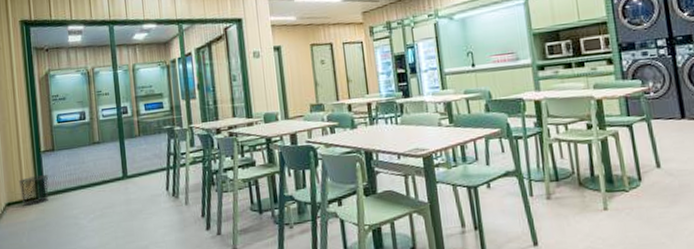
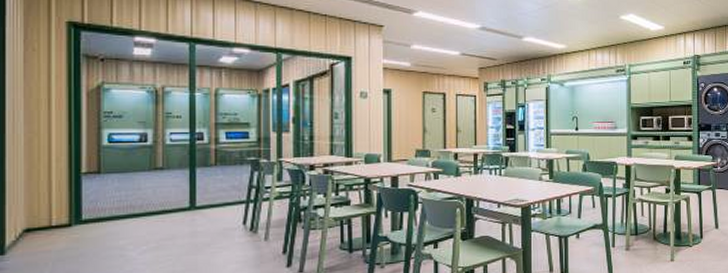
trash can: present [18,175,49,206] -> none [45,200,89,233]

